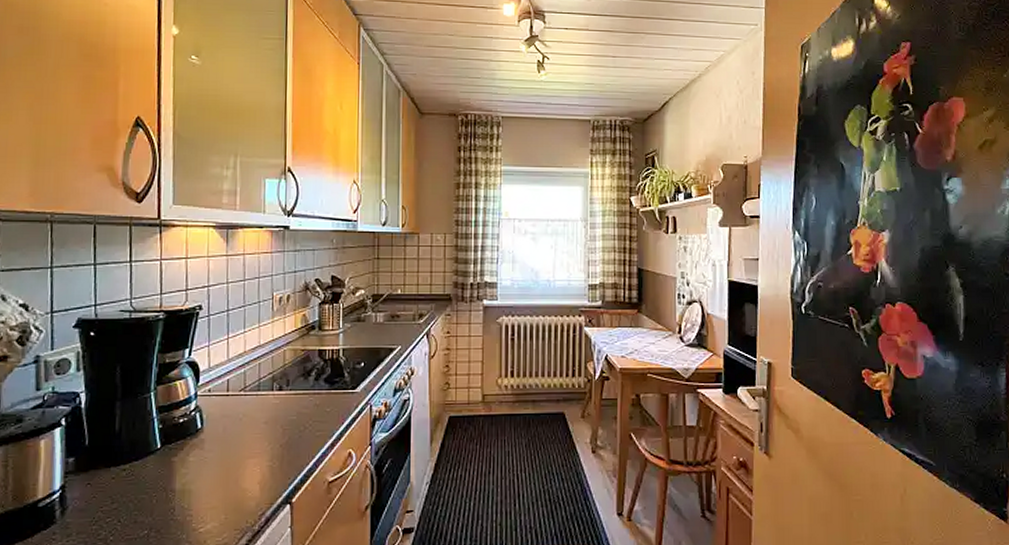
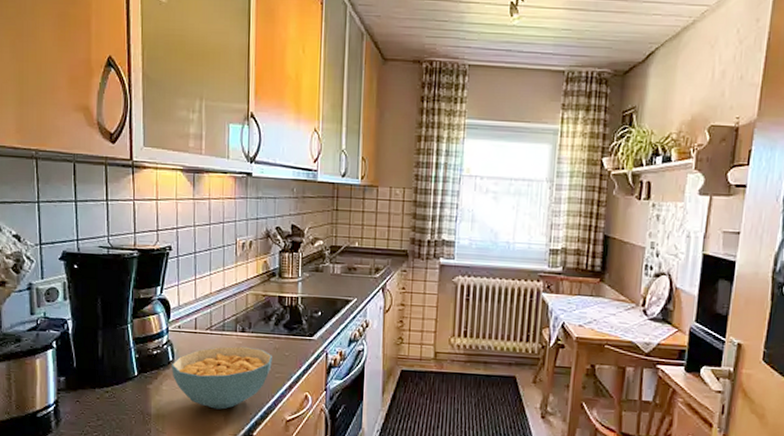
cereal bowl: none [199,405,314,477] -> present [171,346,273,410]

